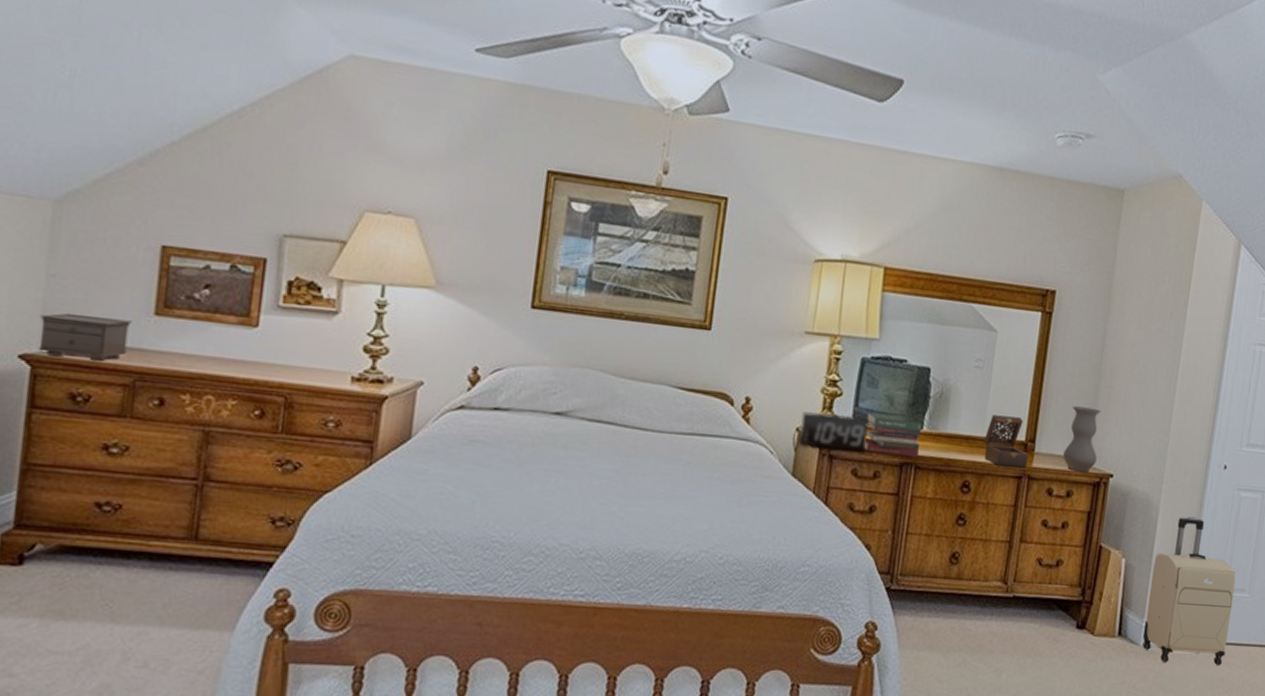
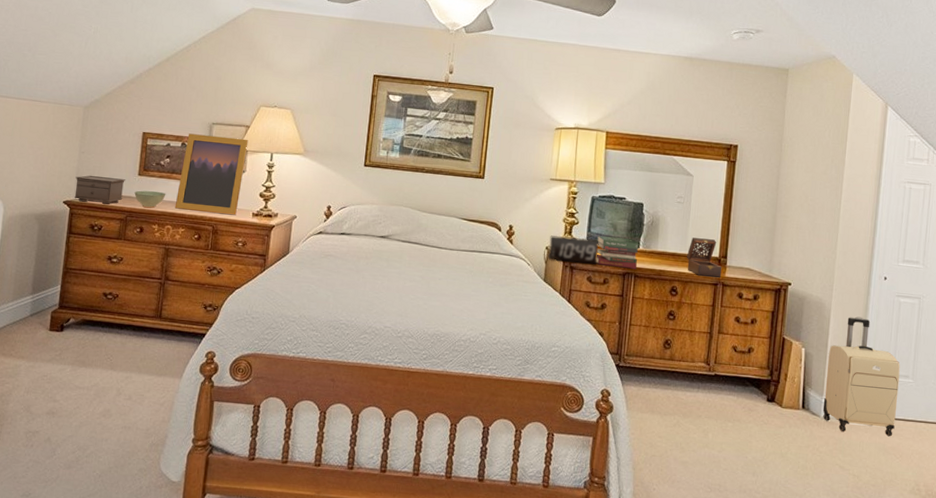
bowl: none [148,339,204,369] -> present [134,190,166,209]
picture frame: none [219,250,345,380] -> present [174,133,249,216]
vase: present [1063,406,1101,474] -> none [749,231,779,282]

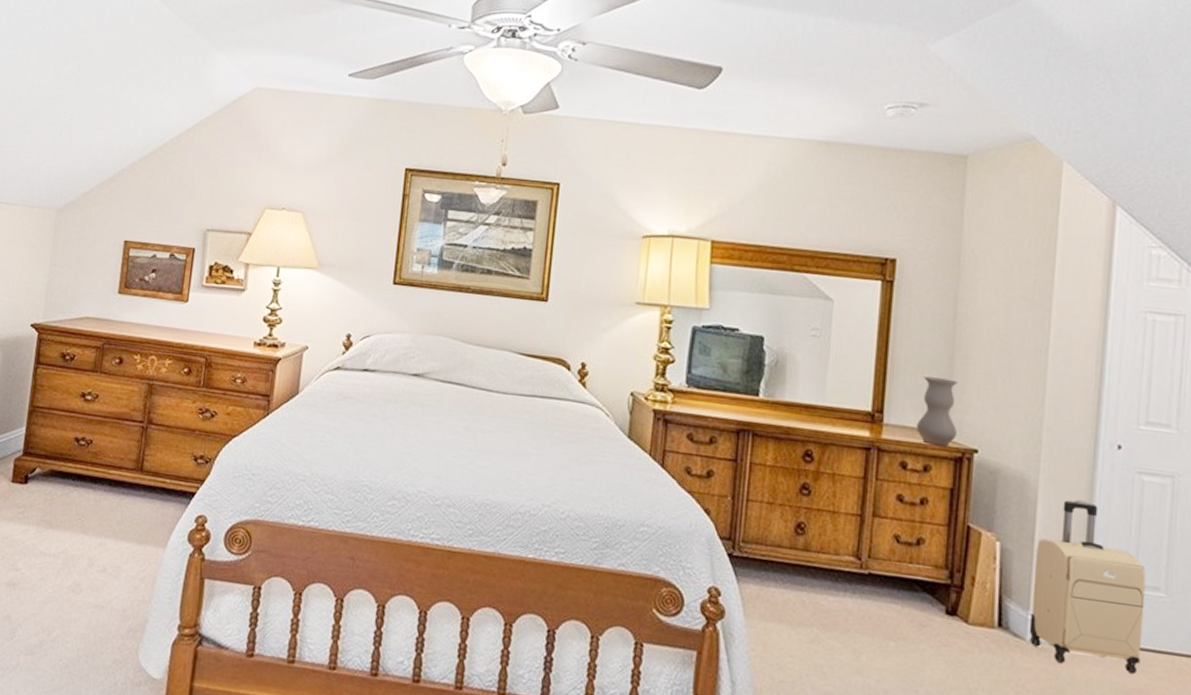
jewelry box: present [74,175,125,205] -> none [43,292,103,330]
bowl: present [134,190,166,209] -> none [113,312,151,335]
picture frame: present [174,133,249,216] -> none [160,242,250,345]
alarm clock: present [547,235,599,265] -> none [632,377,703,419]
books: present [596,236,639,269] -> none [698,379,759,425]
jewelry box: present [686,237,722,277] -> none [825,384,877,439]
vase: none [749,231,779,282] -> present [916,376,958,448]

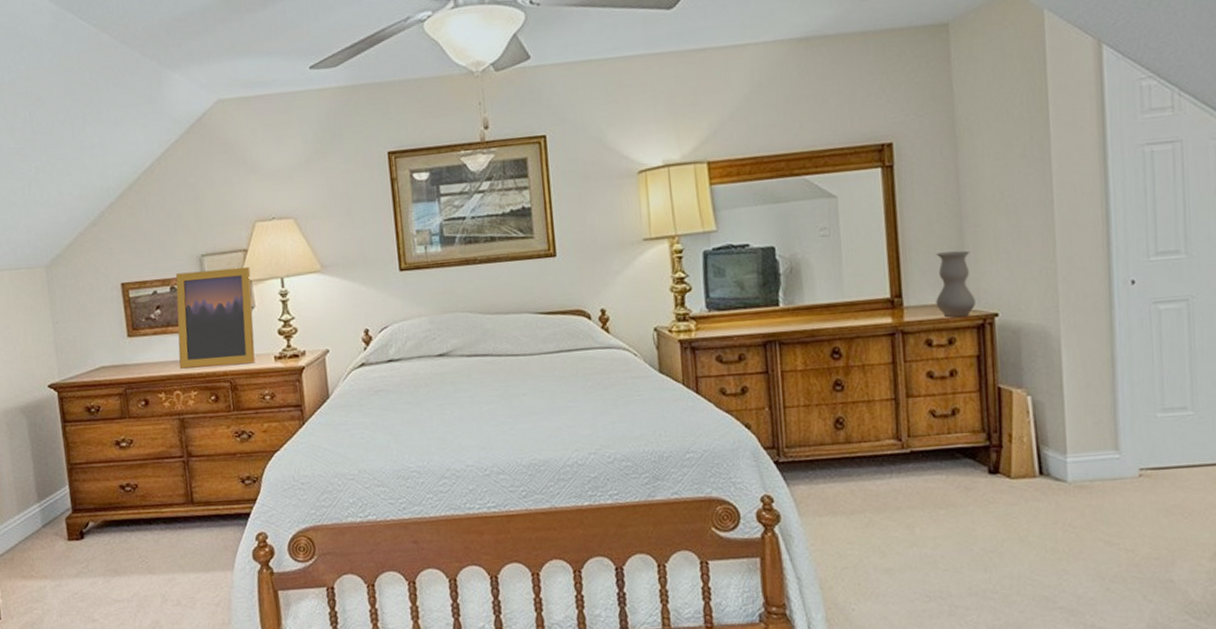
picture frame: none [160,242,250,345] -> present [175,266,255,369]
suitcase: present [1029,499,1146,675] -> none [1066,340,1176,496]

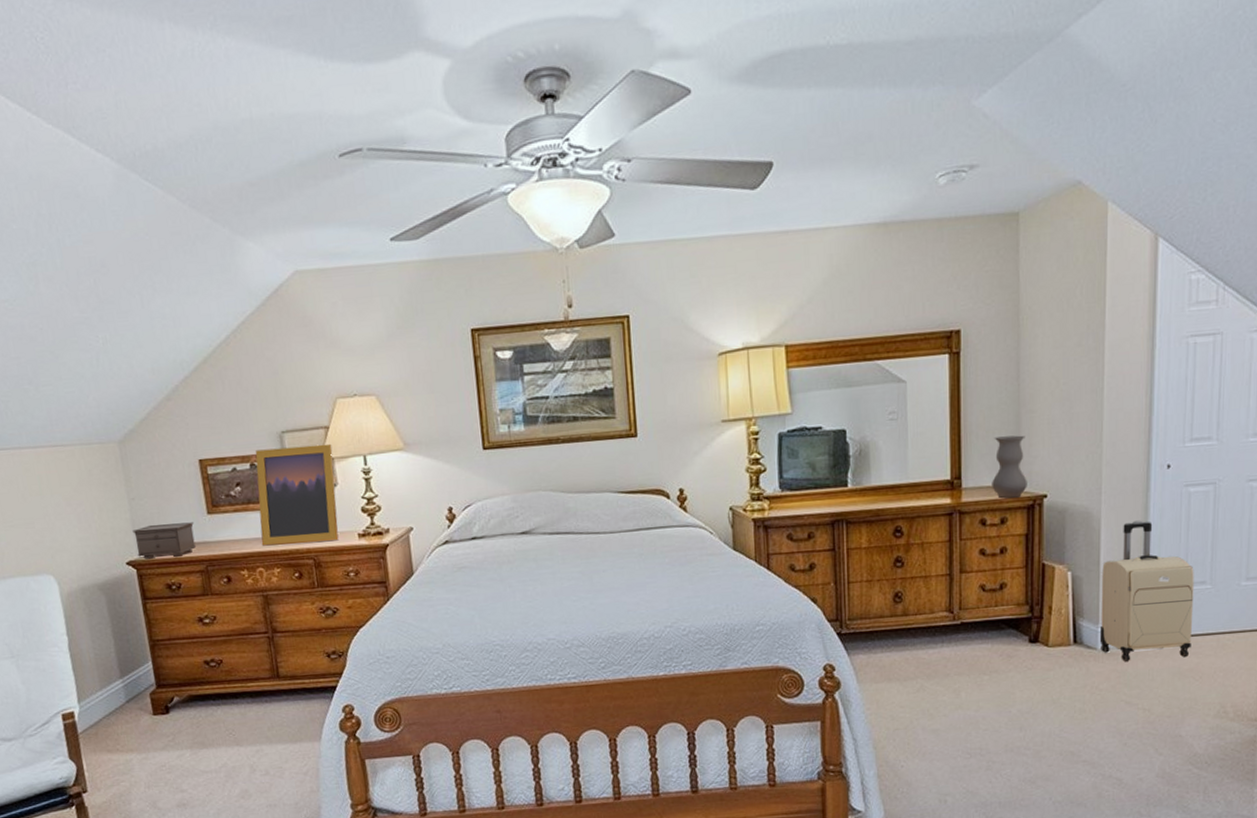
jewelry box: none [55,345,115,382] -> present [132,522,196,559]
suitcase: none [1066,340,1176,496] -> present [1099,520,1194,662]

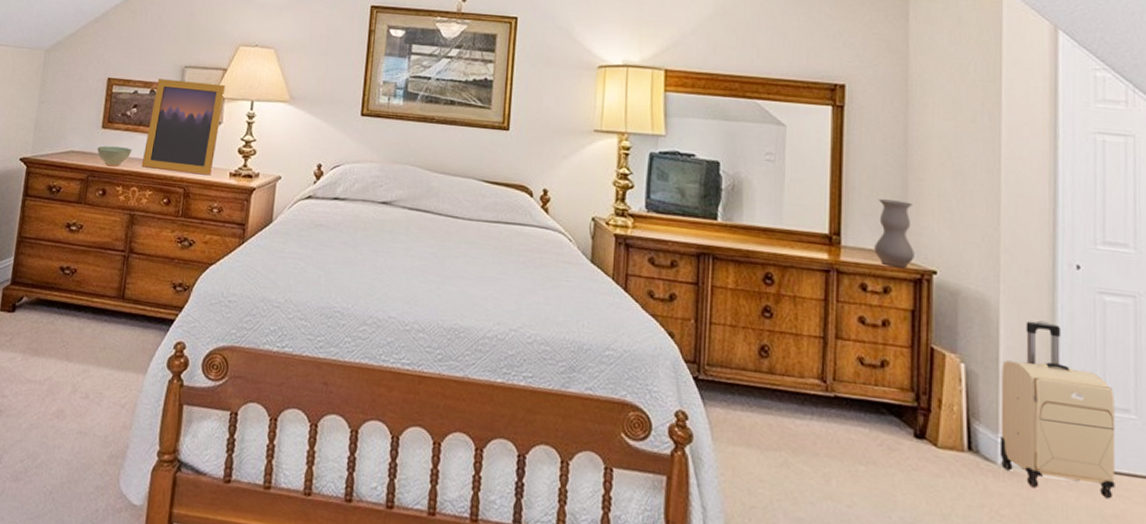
jewelry box: present [132,522,196,559] -> none [32,128,88,163]
bowl: none [208,529,248,552] -> present [97,146,132,167]

